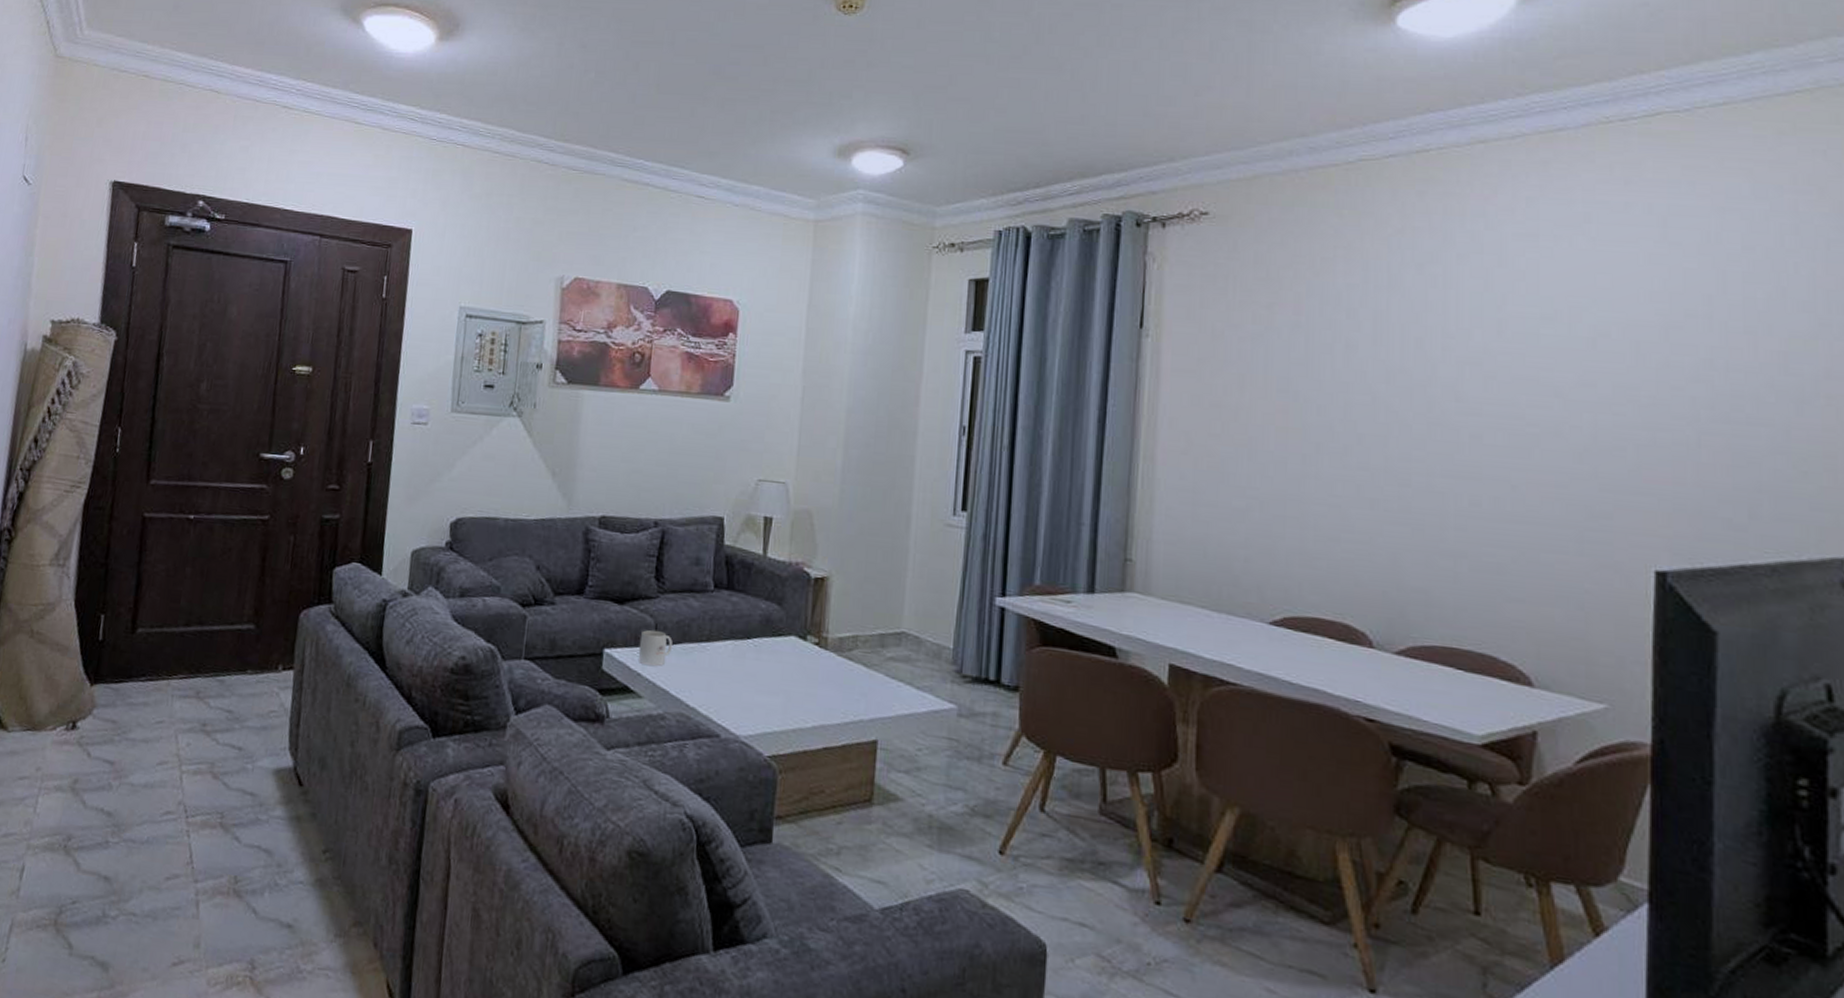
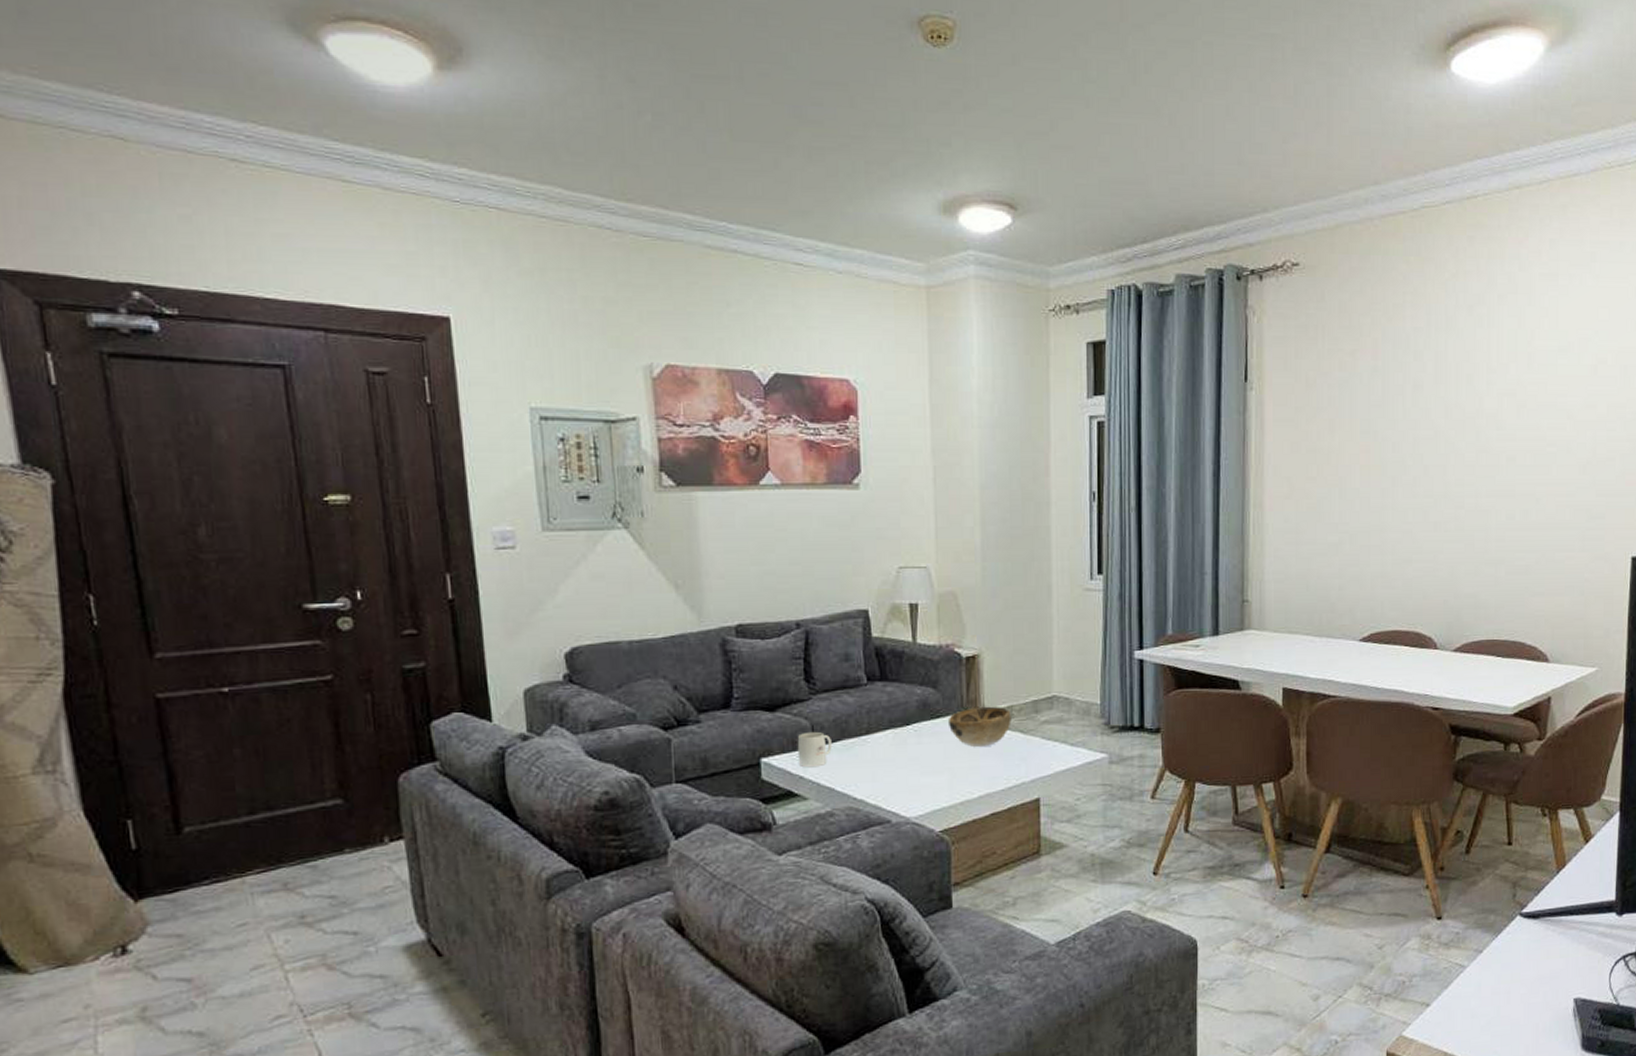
decorative bowl: none [788,631,856,675] -> present [947,706,1011,748]

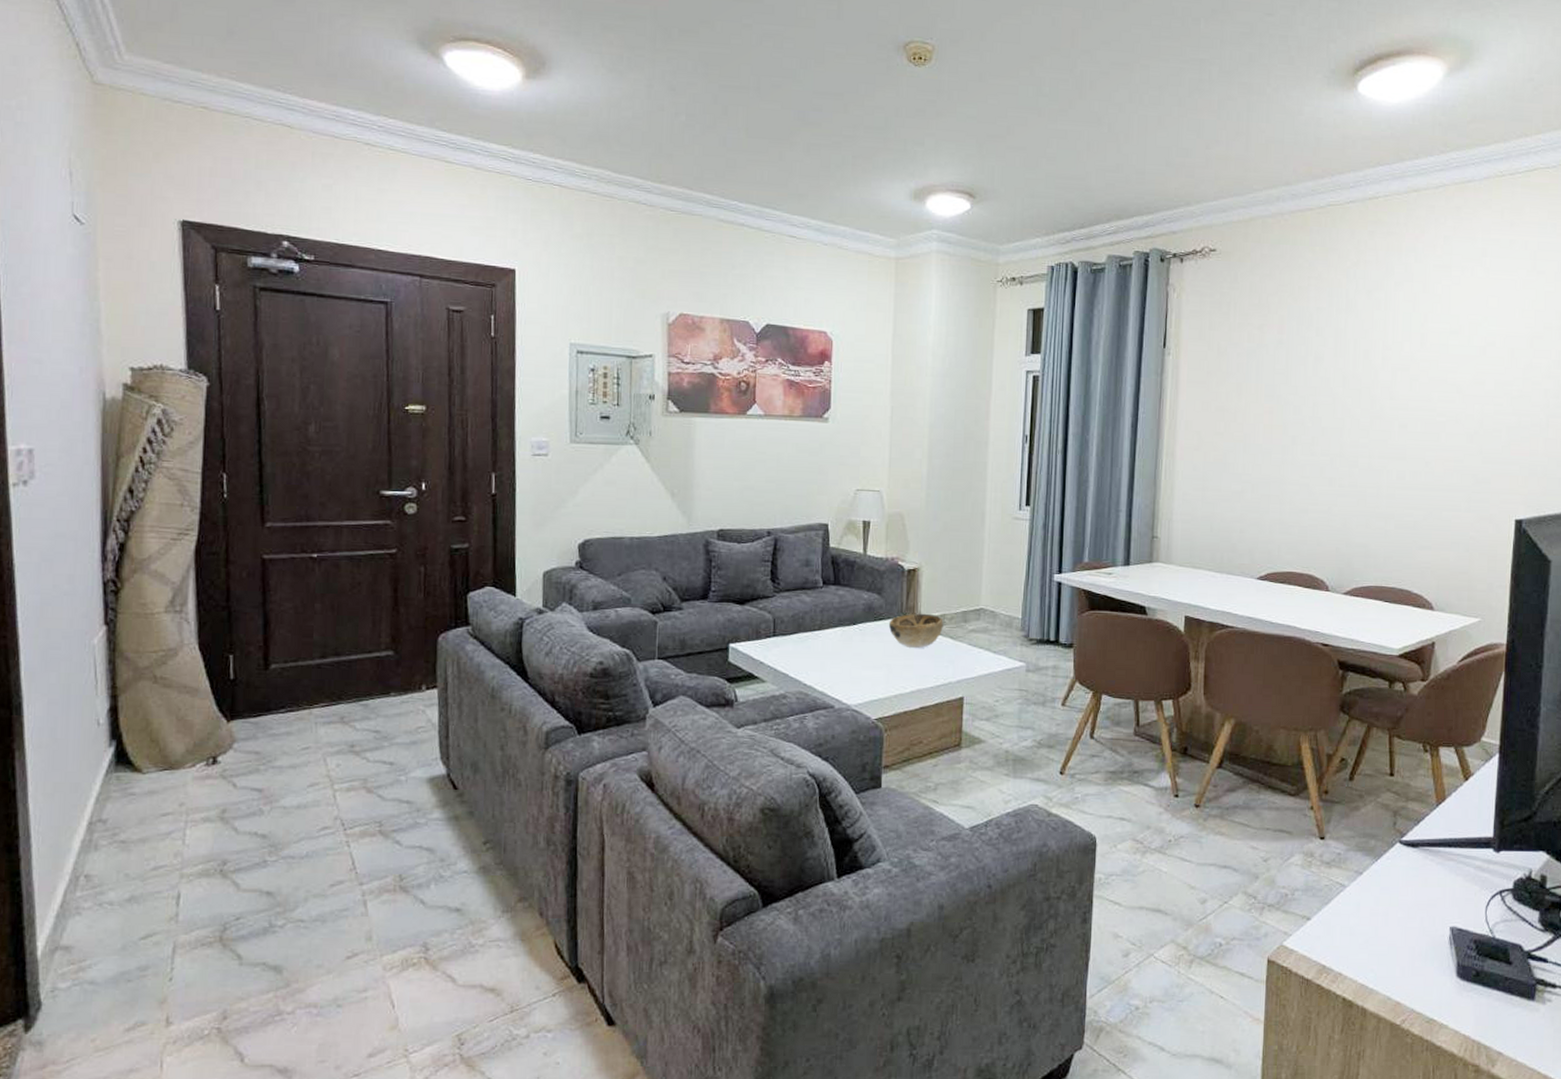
mug: present [797,731,832,768] -> none [760,624,789,655]

